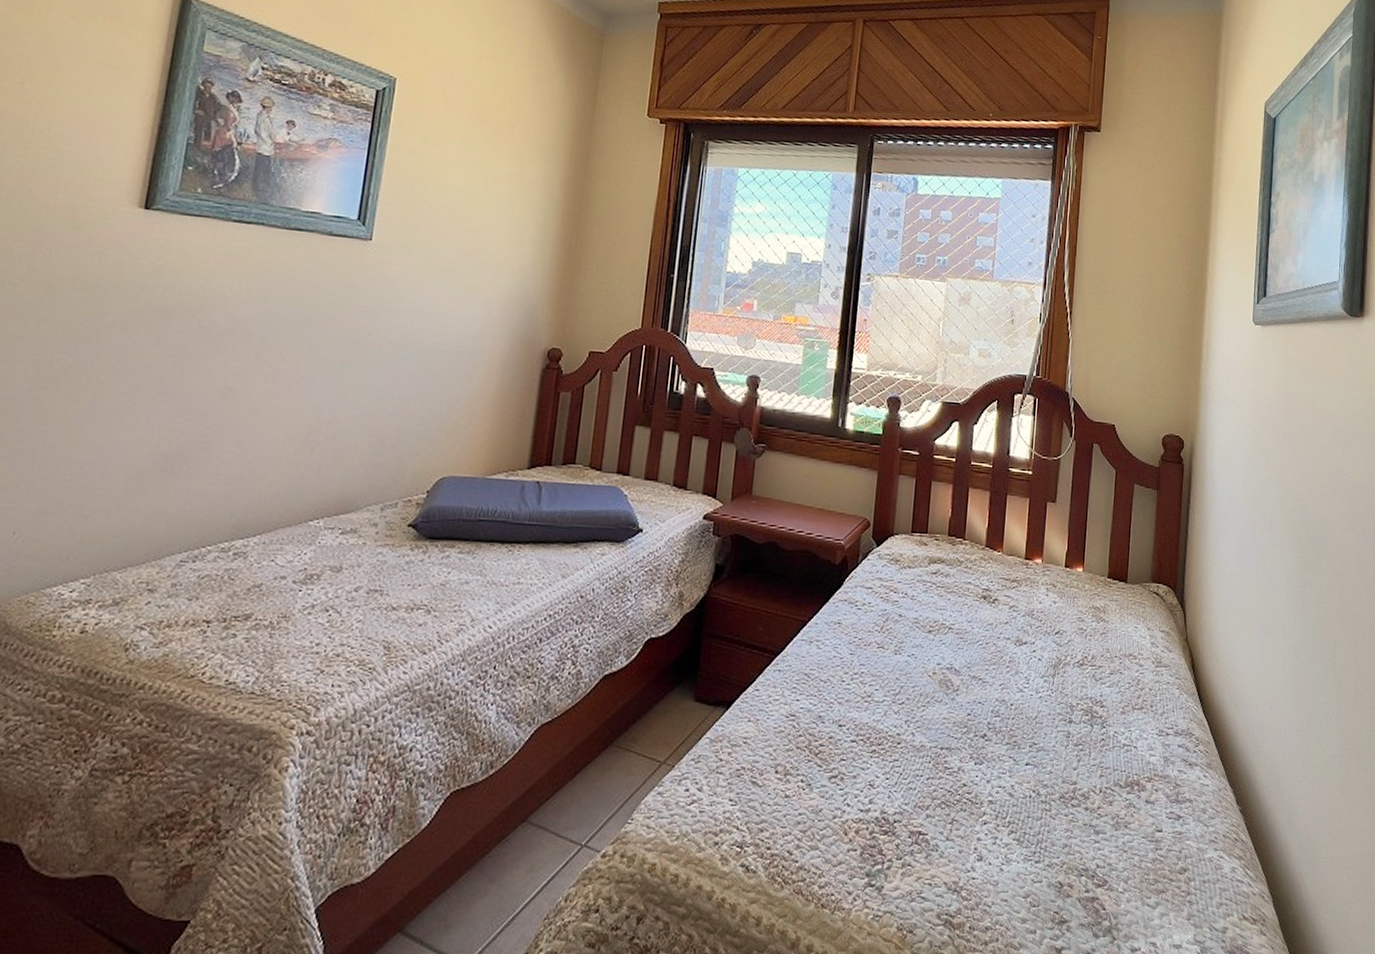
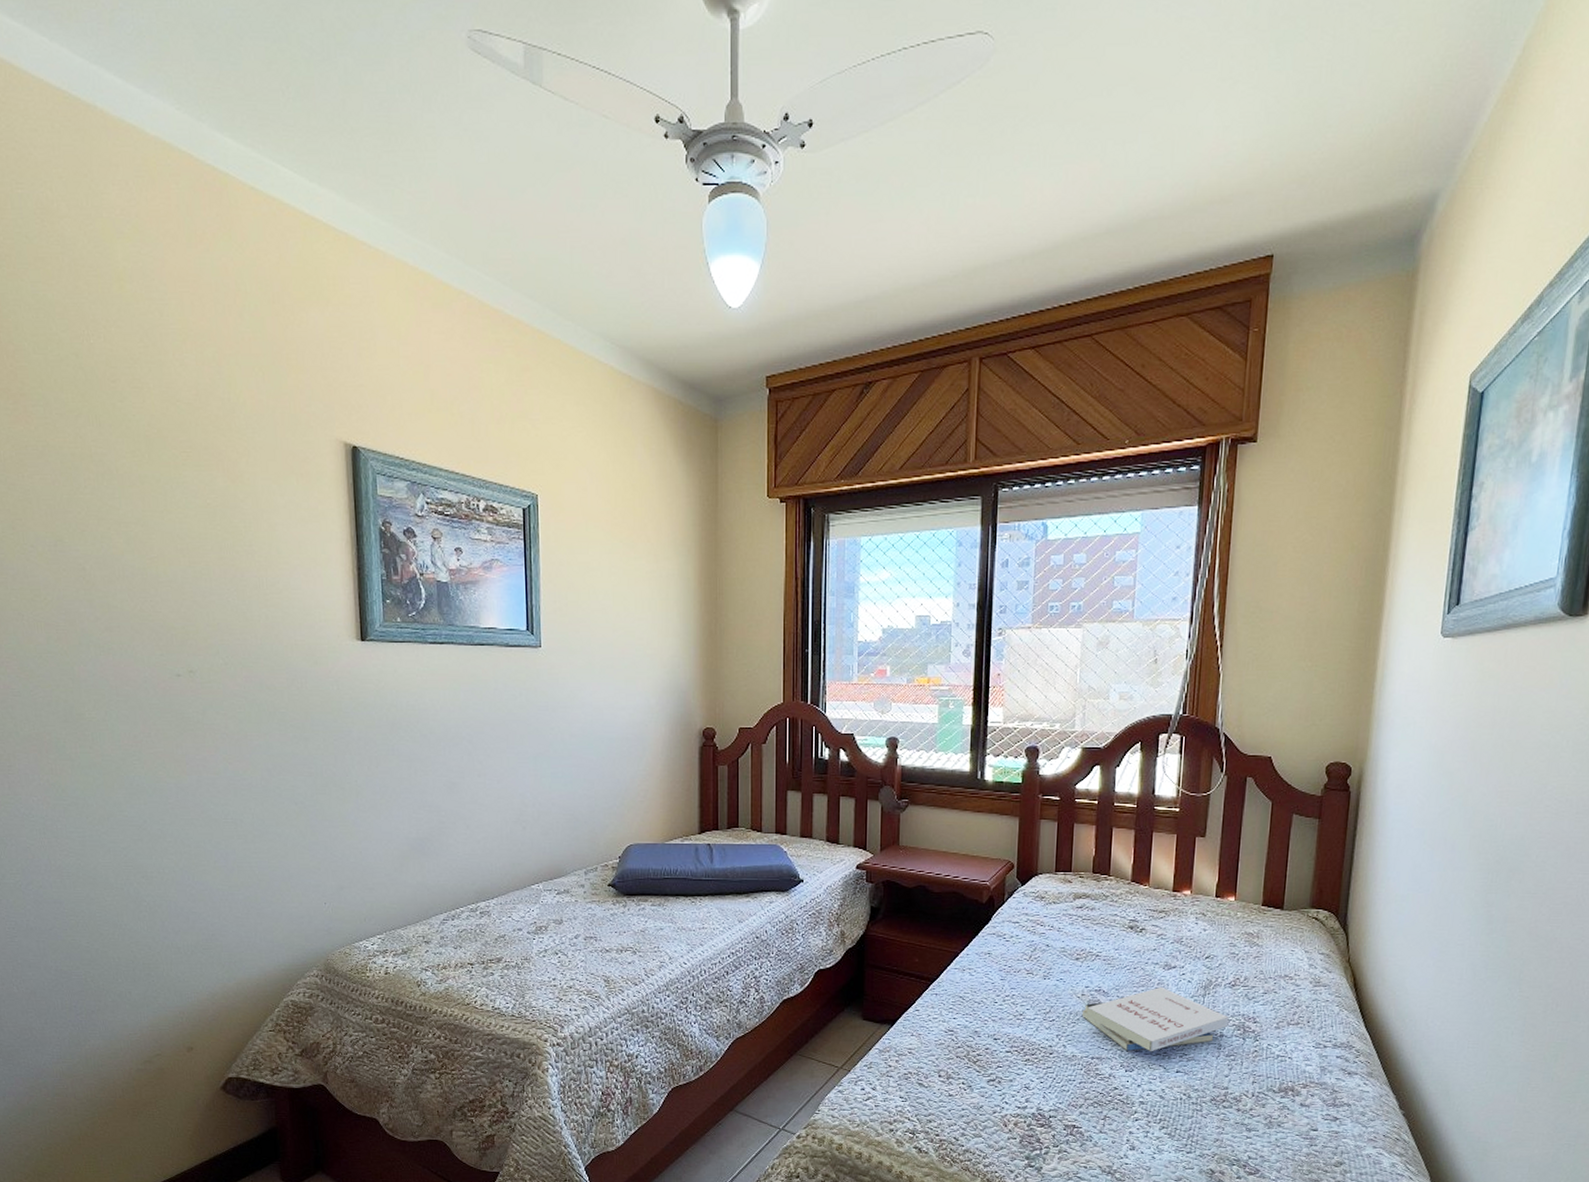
books: none [932,664,1078,741] -> present [1081,986,1229,1052]

